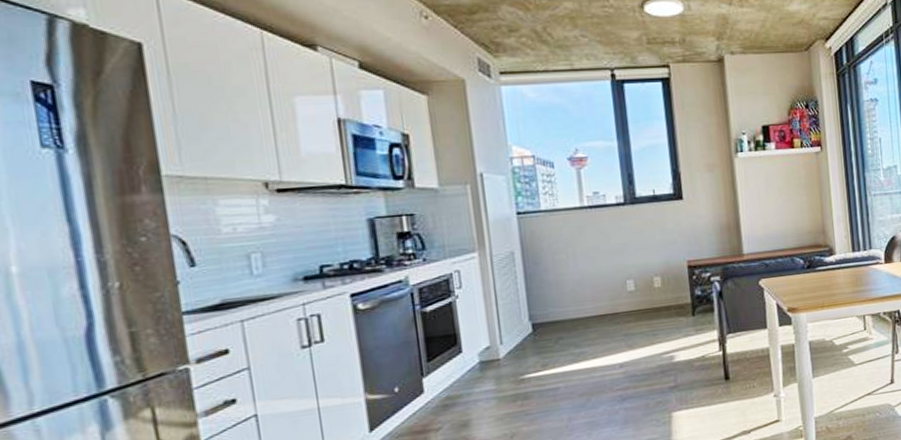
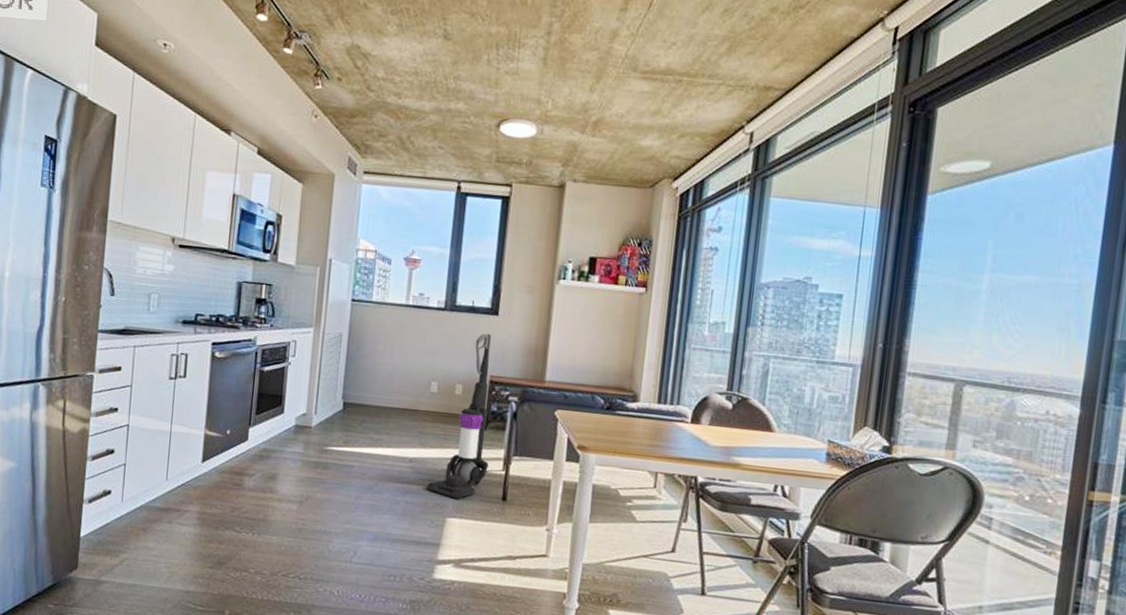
vacuum cleaner: none [644,220,705,392] -> present [426,334,491,499]

